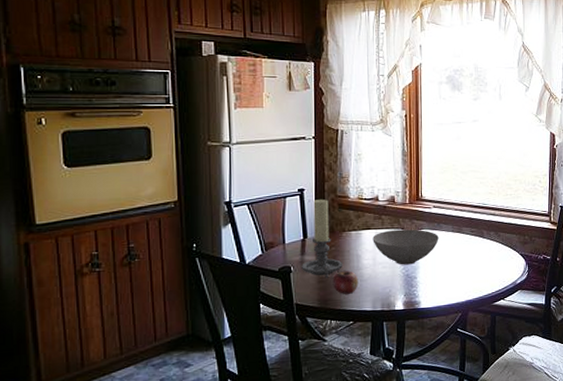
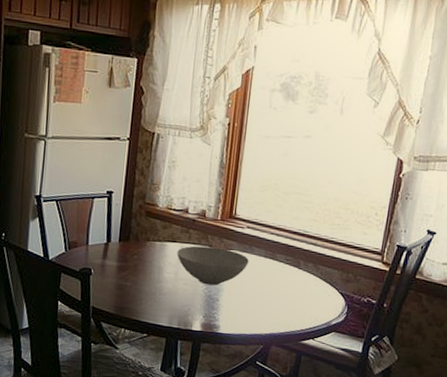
candle holder: present [302,198,342,278] -> none [102,203,143,286]
apple: present [332,270,359,294] -> none [130,280,158,306]

